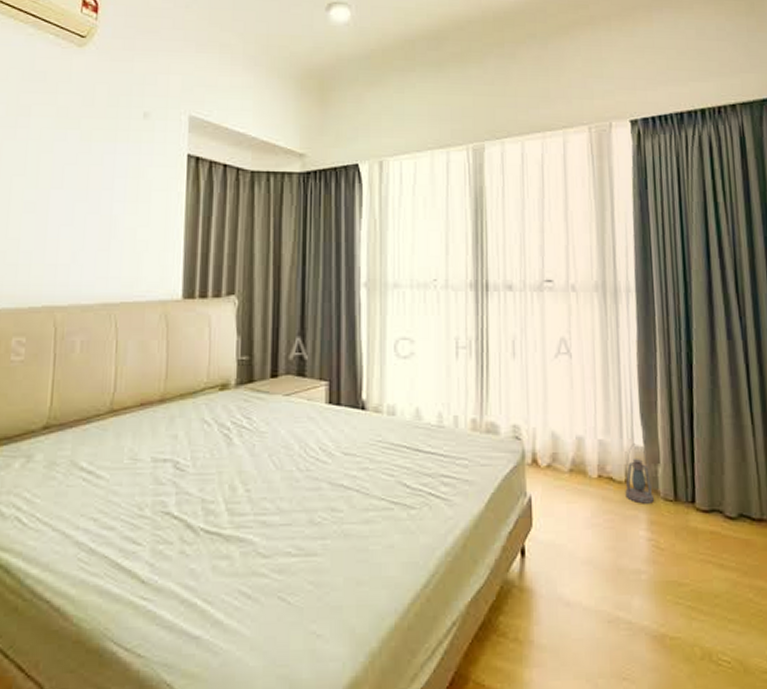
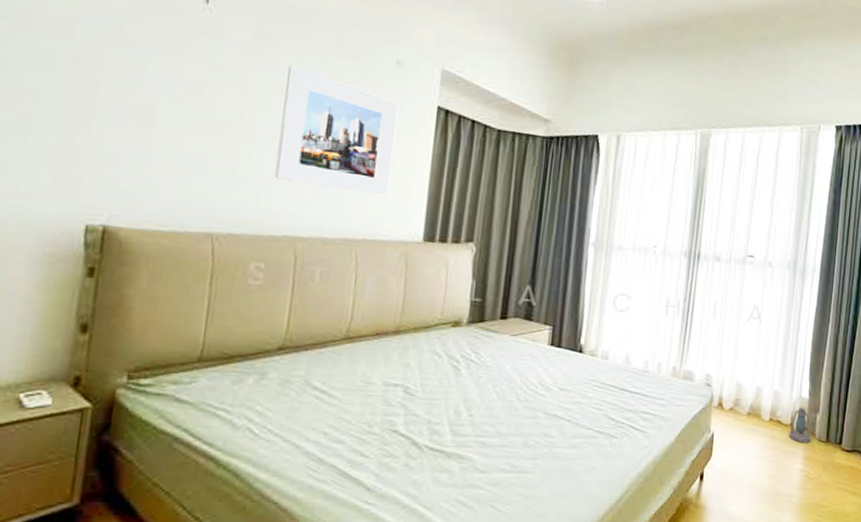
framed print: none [31,132,149,254] -> present [275,65,399,195]

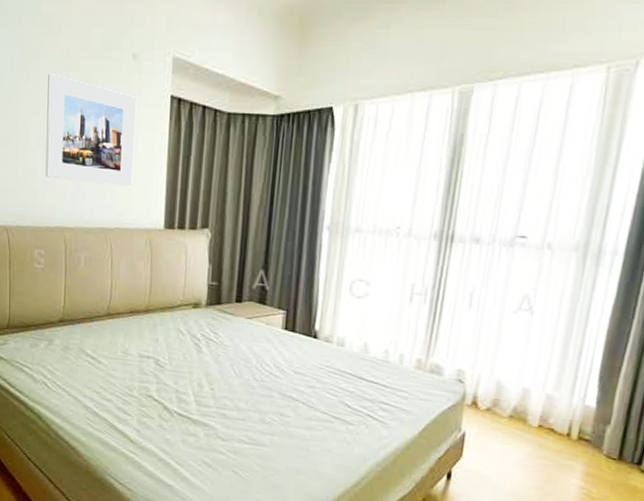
lantern: present [789,395,811,443] -> none [564,402,598,458]

